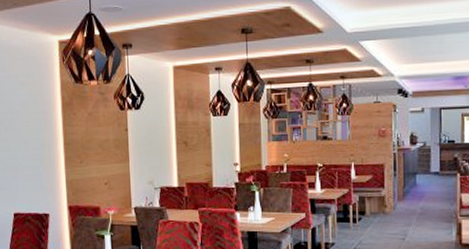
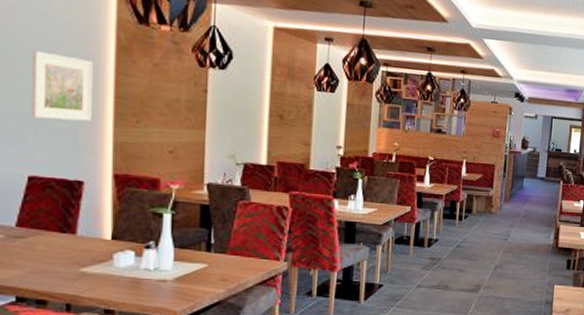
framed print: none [9,116,50,168] -> present [31,50,93,122]

